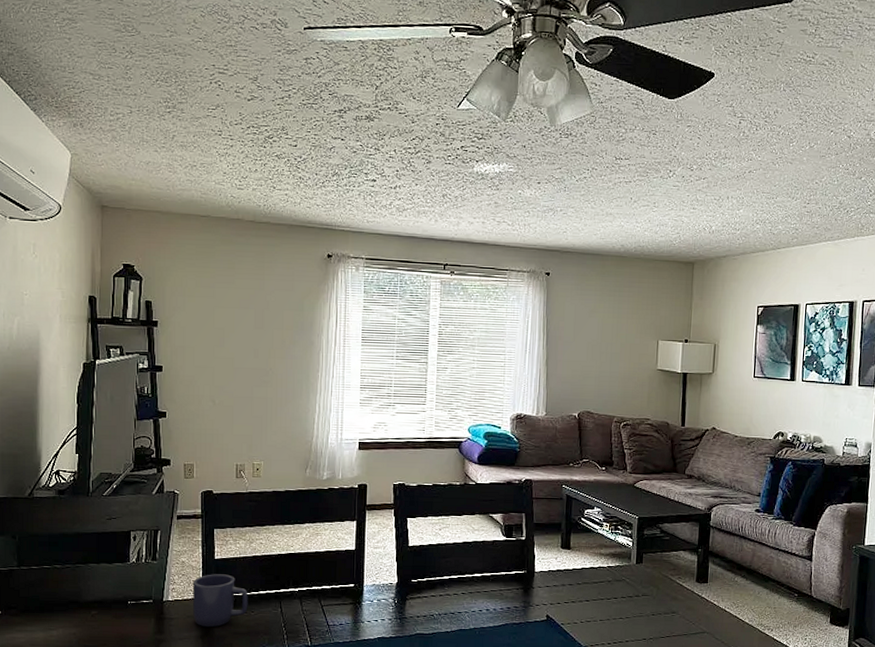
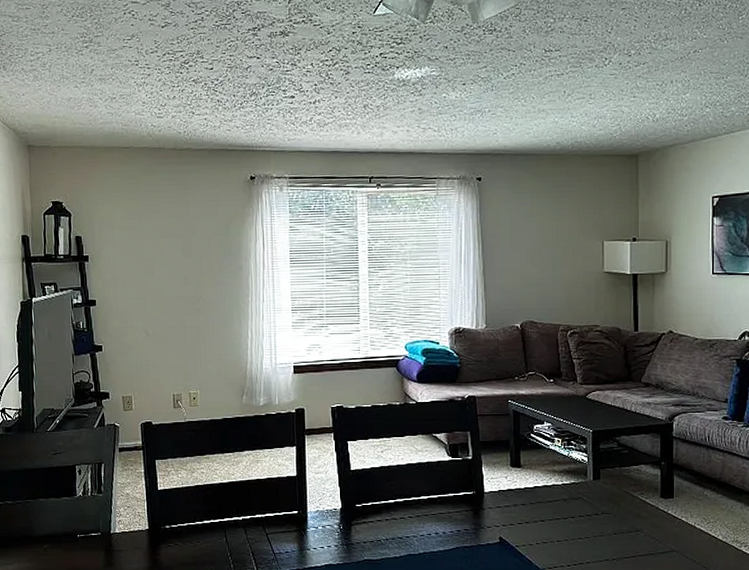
mug: present [192,574,248,628] -> none [138,505,194,559]

